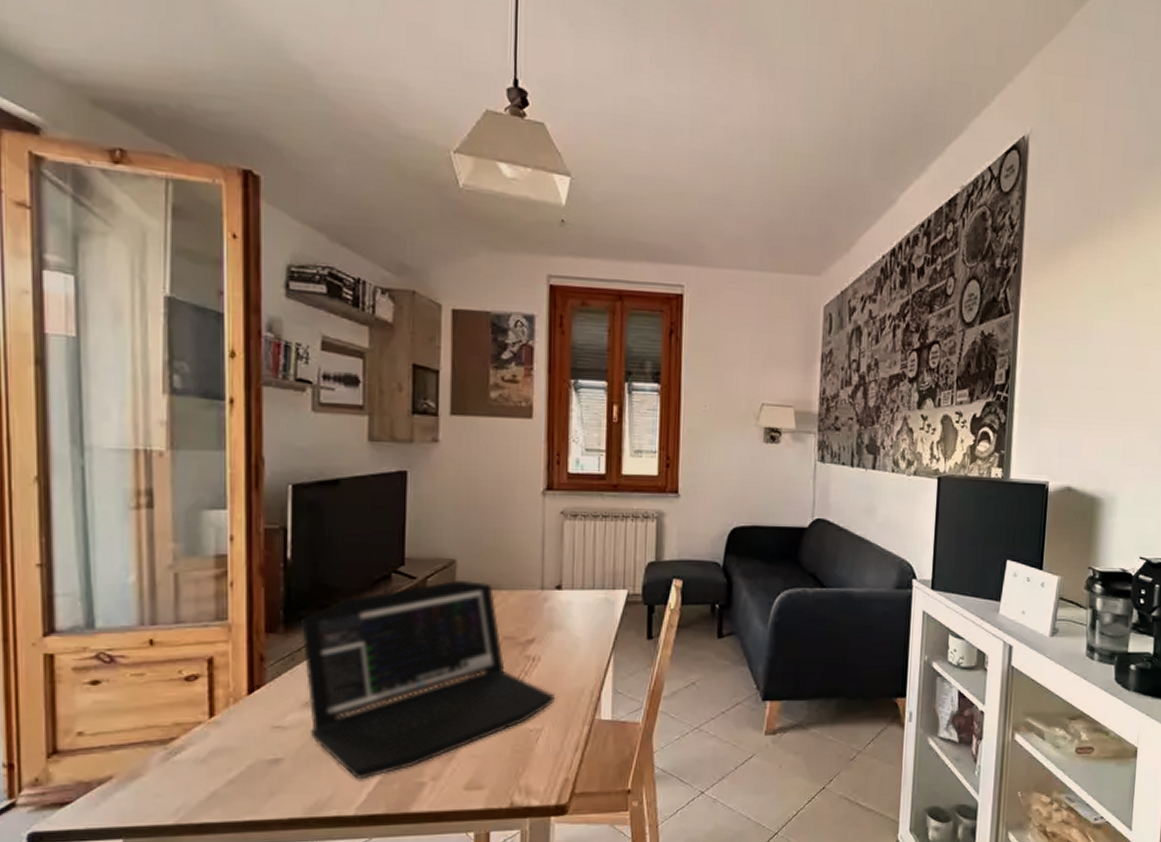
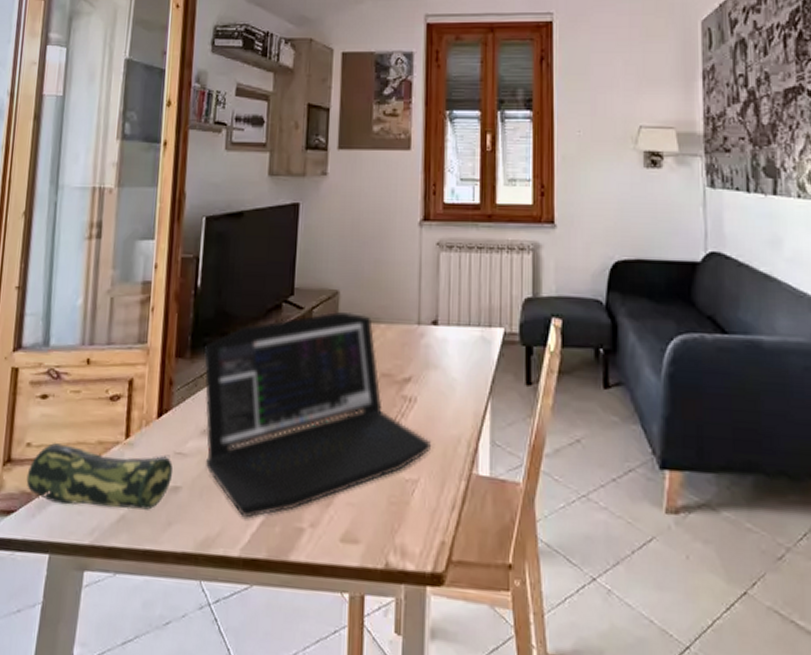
pencil case: none [82,729,271,790] -> present [26,443,173,510]

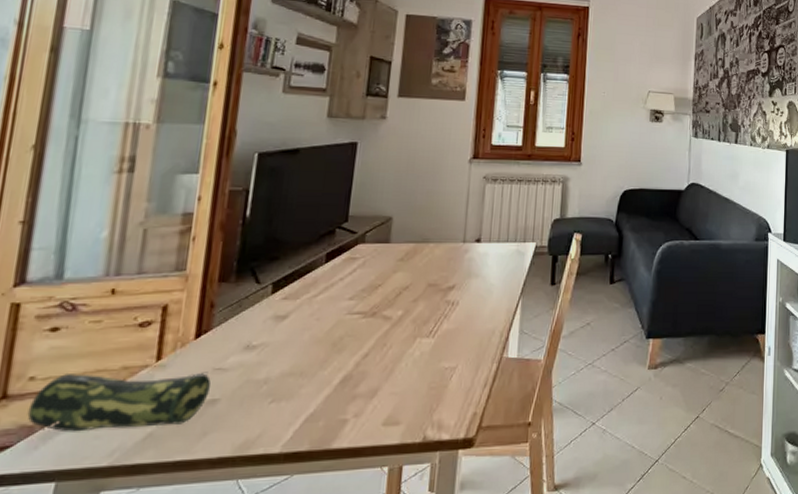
laptop: present [204,311,431,518] -> none [248,234,469,418]

